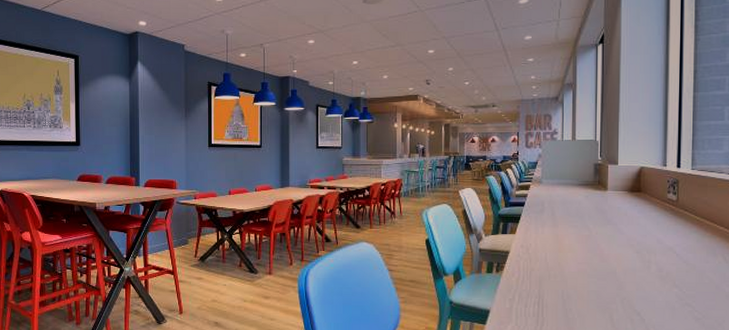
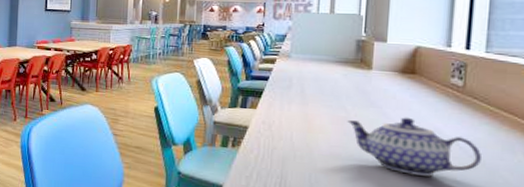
teapot: none [590,231,694,283] -> present [347,117,483,176]

